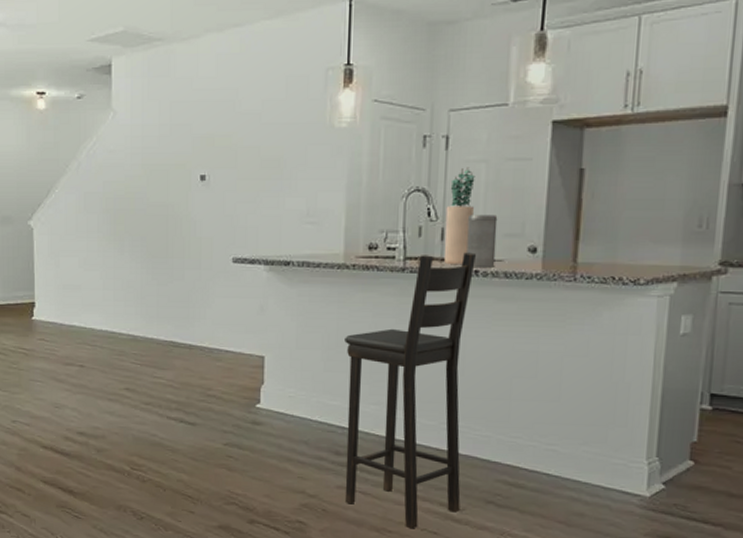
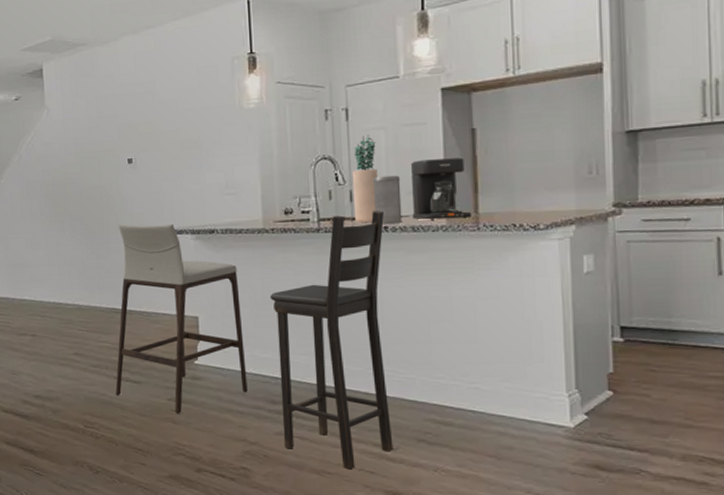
bar stool: none [168,248,312,460] -> present [115,223,248,414]
coffee maker: none [506,200,570,268] -> present [411,157,472,220]

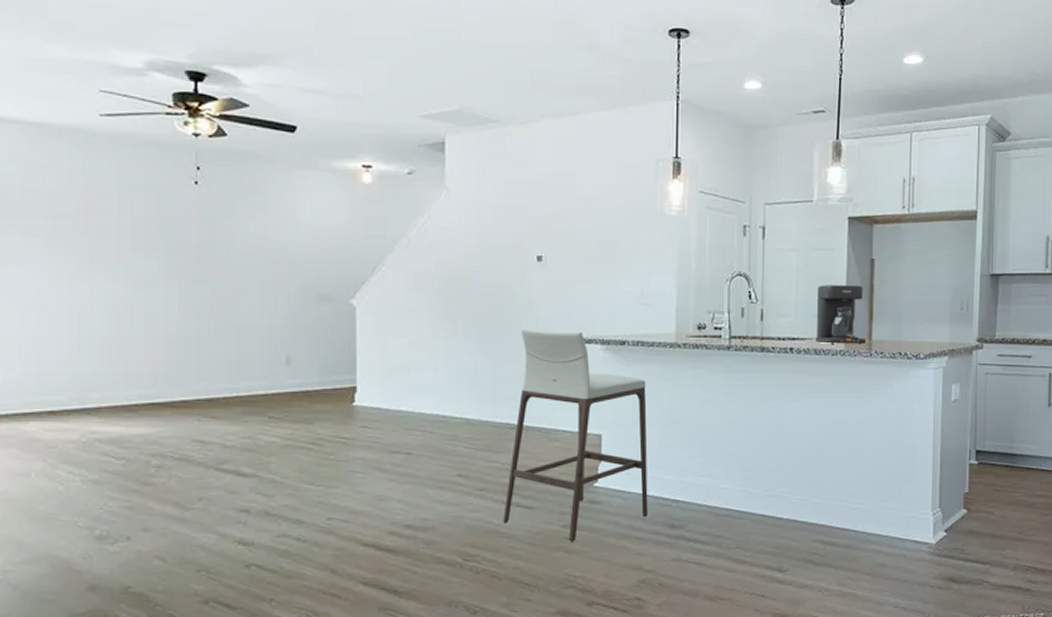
bar stool: present [270,211,393,470] -> none [678,332,790,594]
vase: present [352,134,379,222] -> none [763,255,789,342]
canister: present [373,175,403,225] -> none [783,297,808,346]

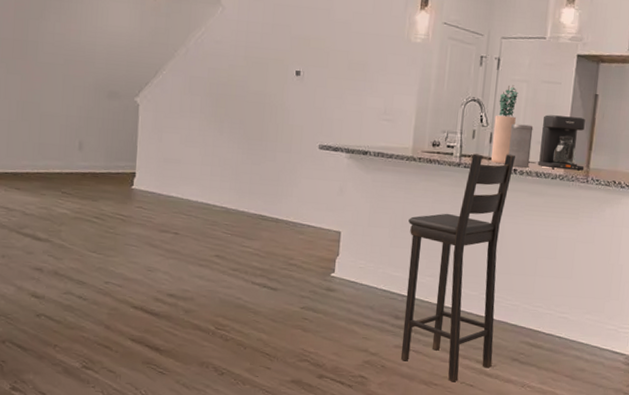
bar stool: present [503,328,648,542] -> none [251,133,383,322]
bar stool: none [678,332,790,594] -> present [400,153,515,382]
vase: none [763,255,789,342] -> present [491,85,518,163]
canister: none [783,297,808,346] -> present [508,123,534,168]

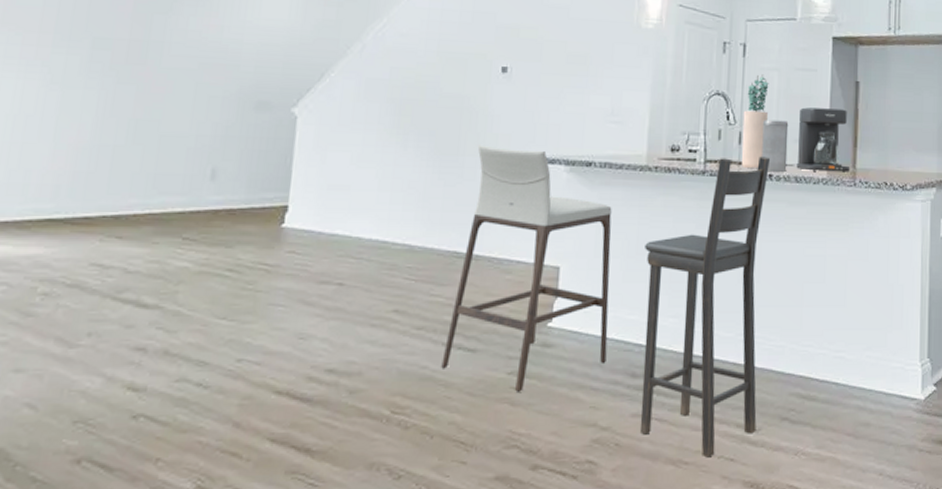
bar stool: none [251,133,383,322] -> present [441,145,612,392]

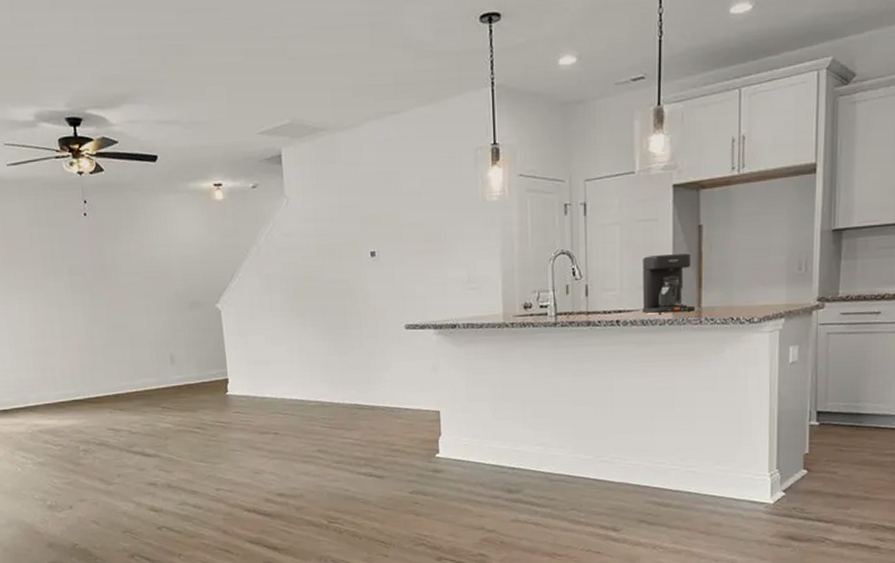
bar stool: present [441,145,612,392] -> none [359,318,486,506]
bar stool: present [639,156,770,458] -> none [509,305,618,551]
vase: present [741,74,769,168] -> none [588,230,613,317]
canister: present [762,120,789,173] -> none [608,270,633,319]

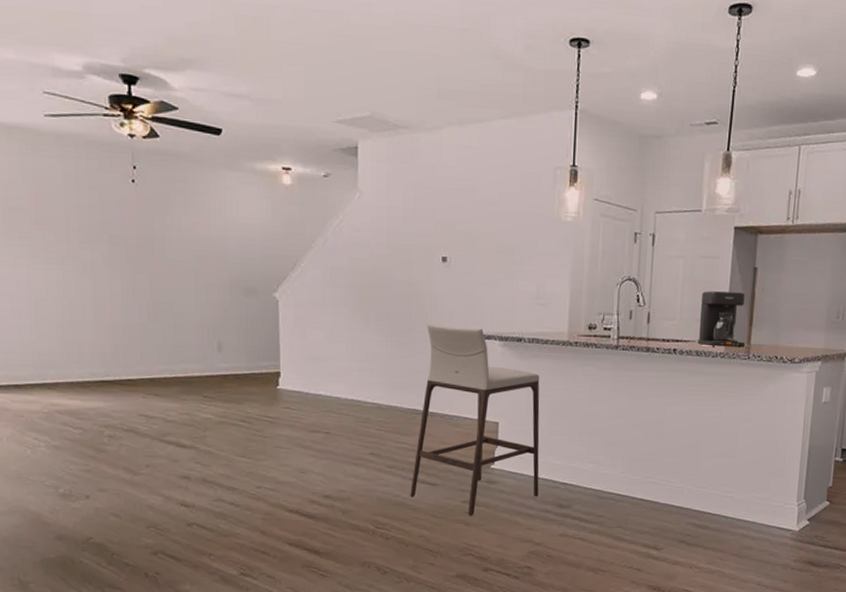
bar stool: none [359,318,486,506] -> present [410,323,540,516]

